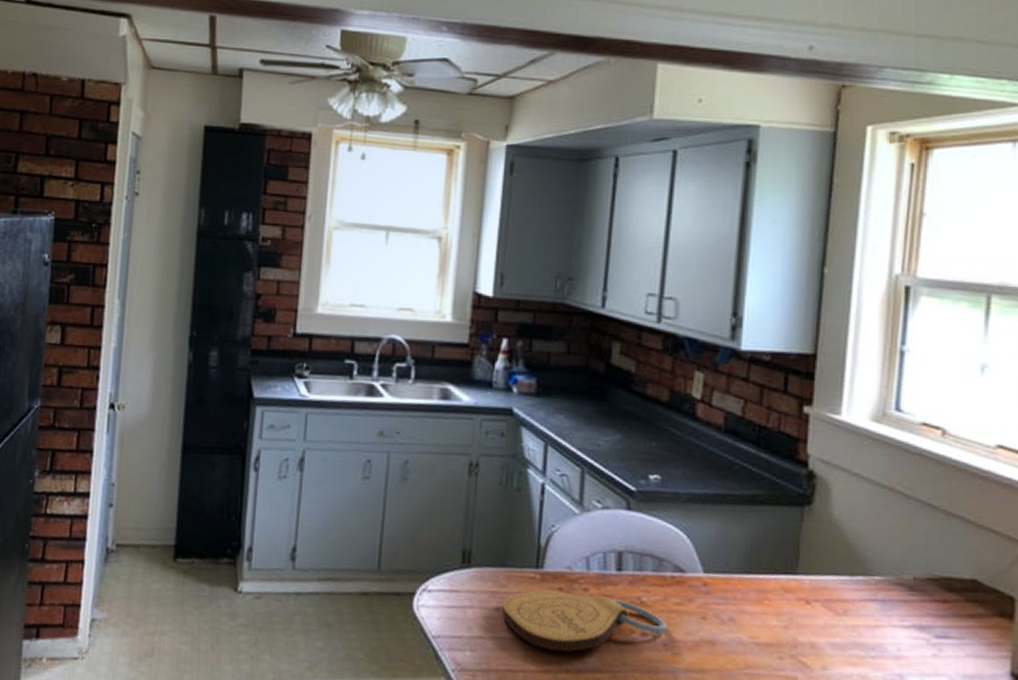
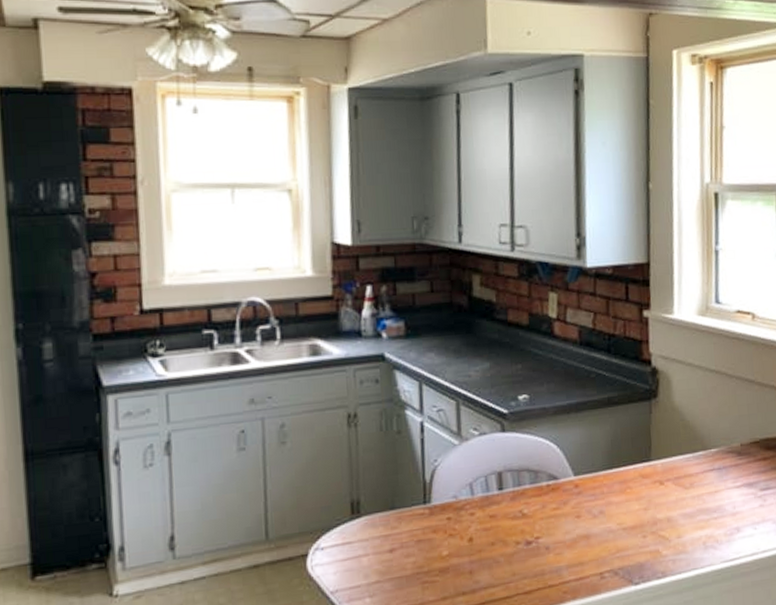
cutting board: present [502,590,668,652] -> none [396,516,548,578]

